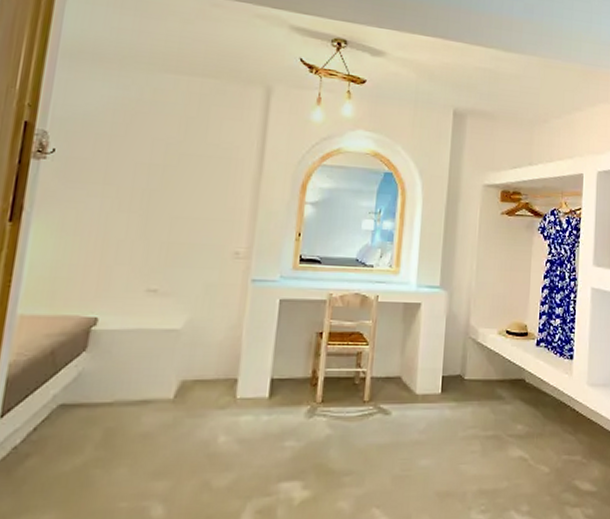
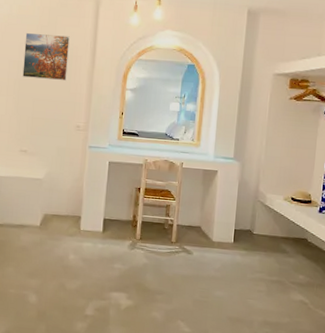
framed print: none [155,125,228,192] -> present [22,32,70,81]

